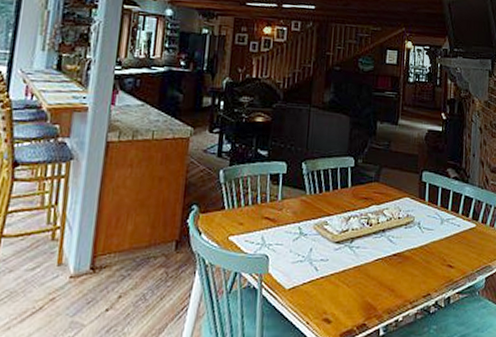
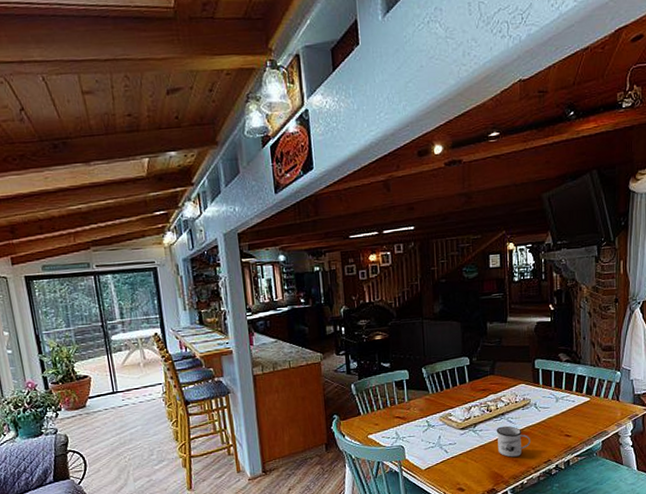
mug: none [374,245,411,285] -> present [496,426,531,457]

